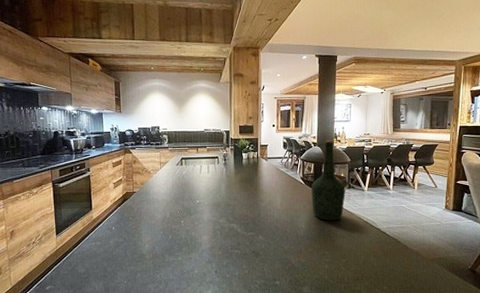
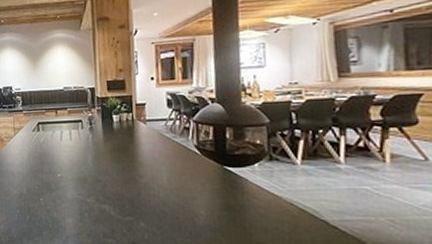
bottle: present [311,140,346,221] -> none [211,94,266,206]

